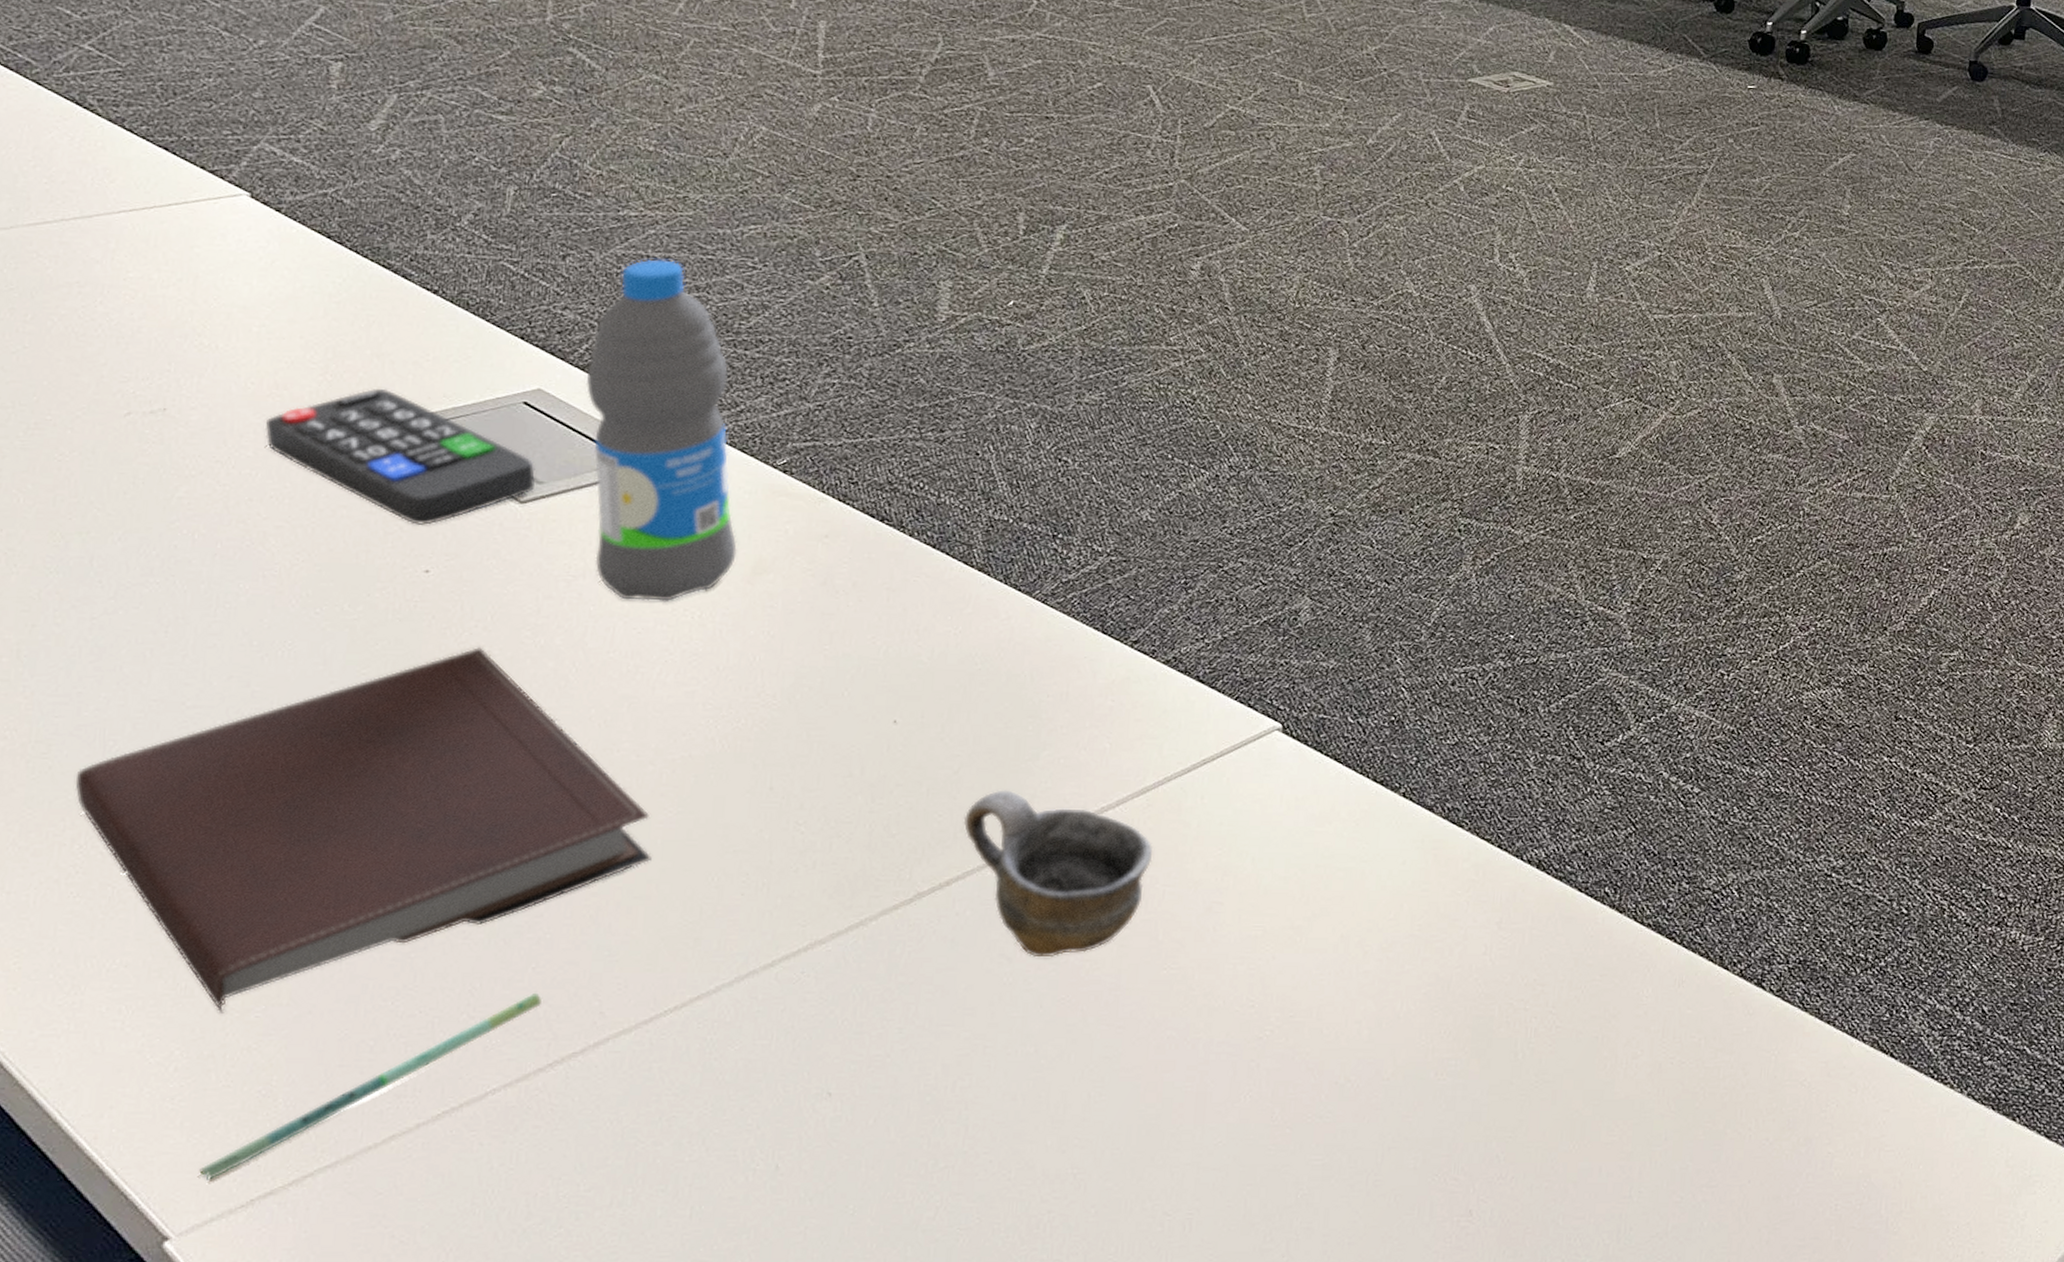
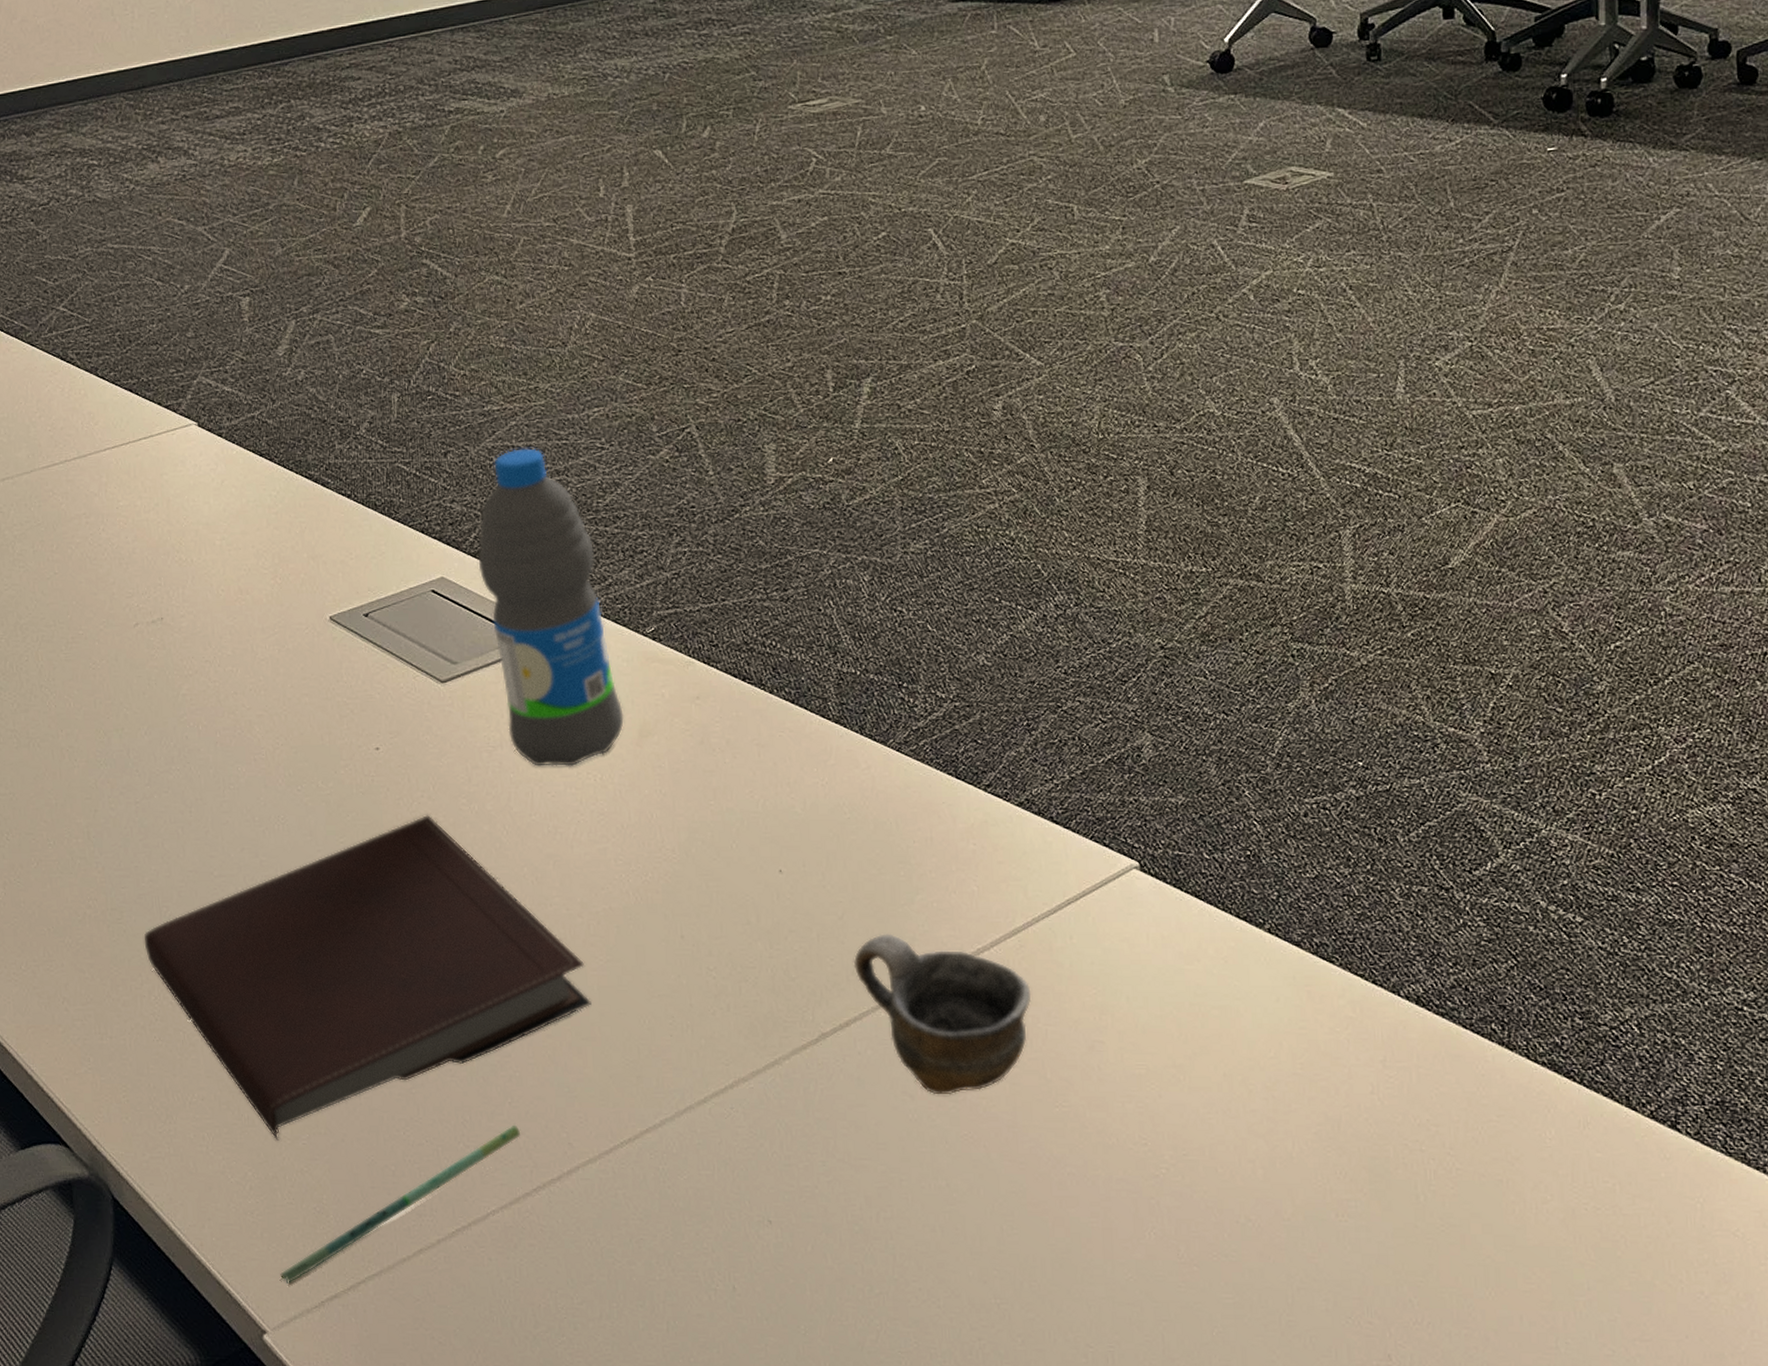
remote control: present [264,388,536,525] -> none [237,586,452,707]

